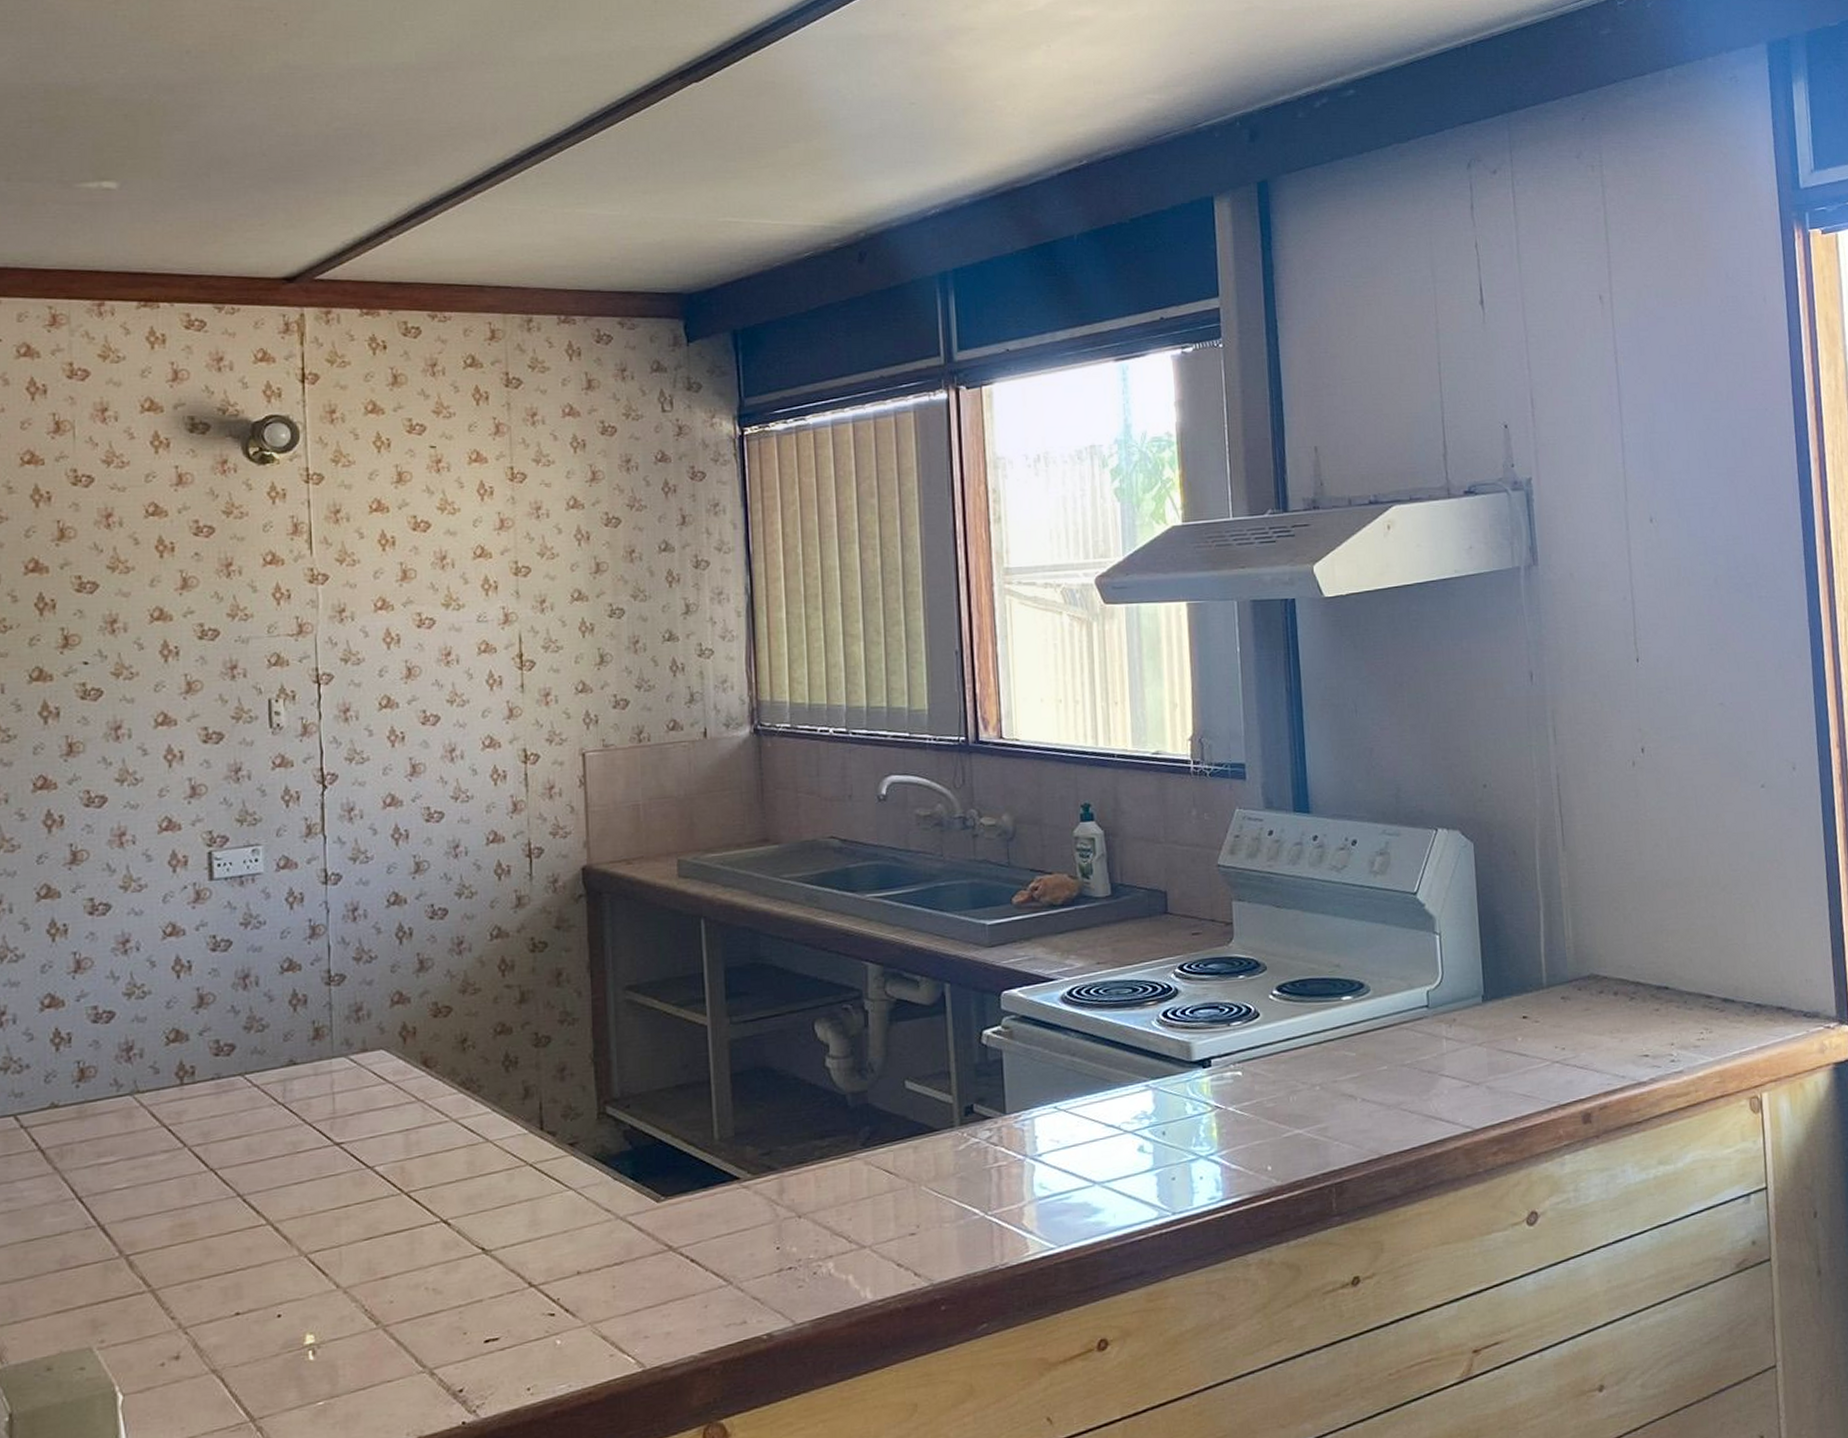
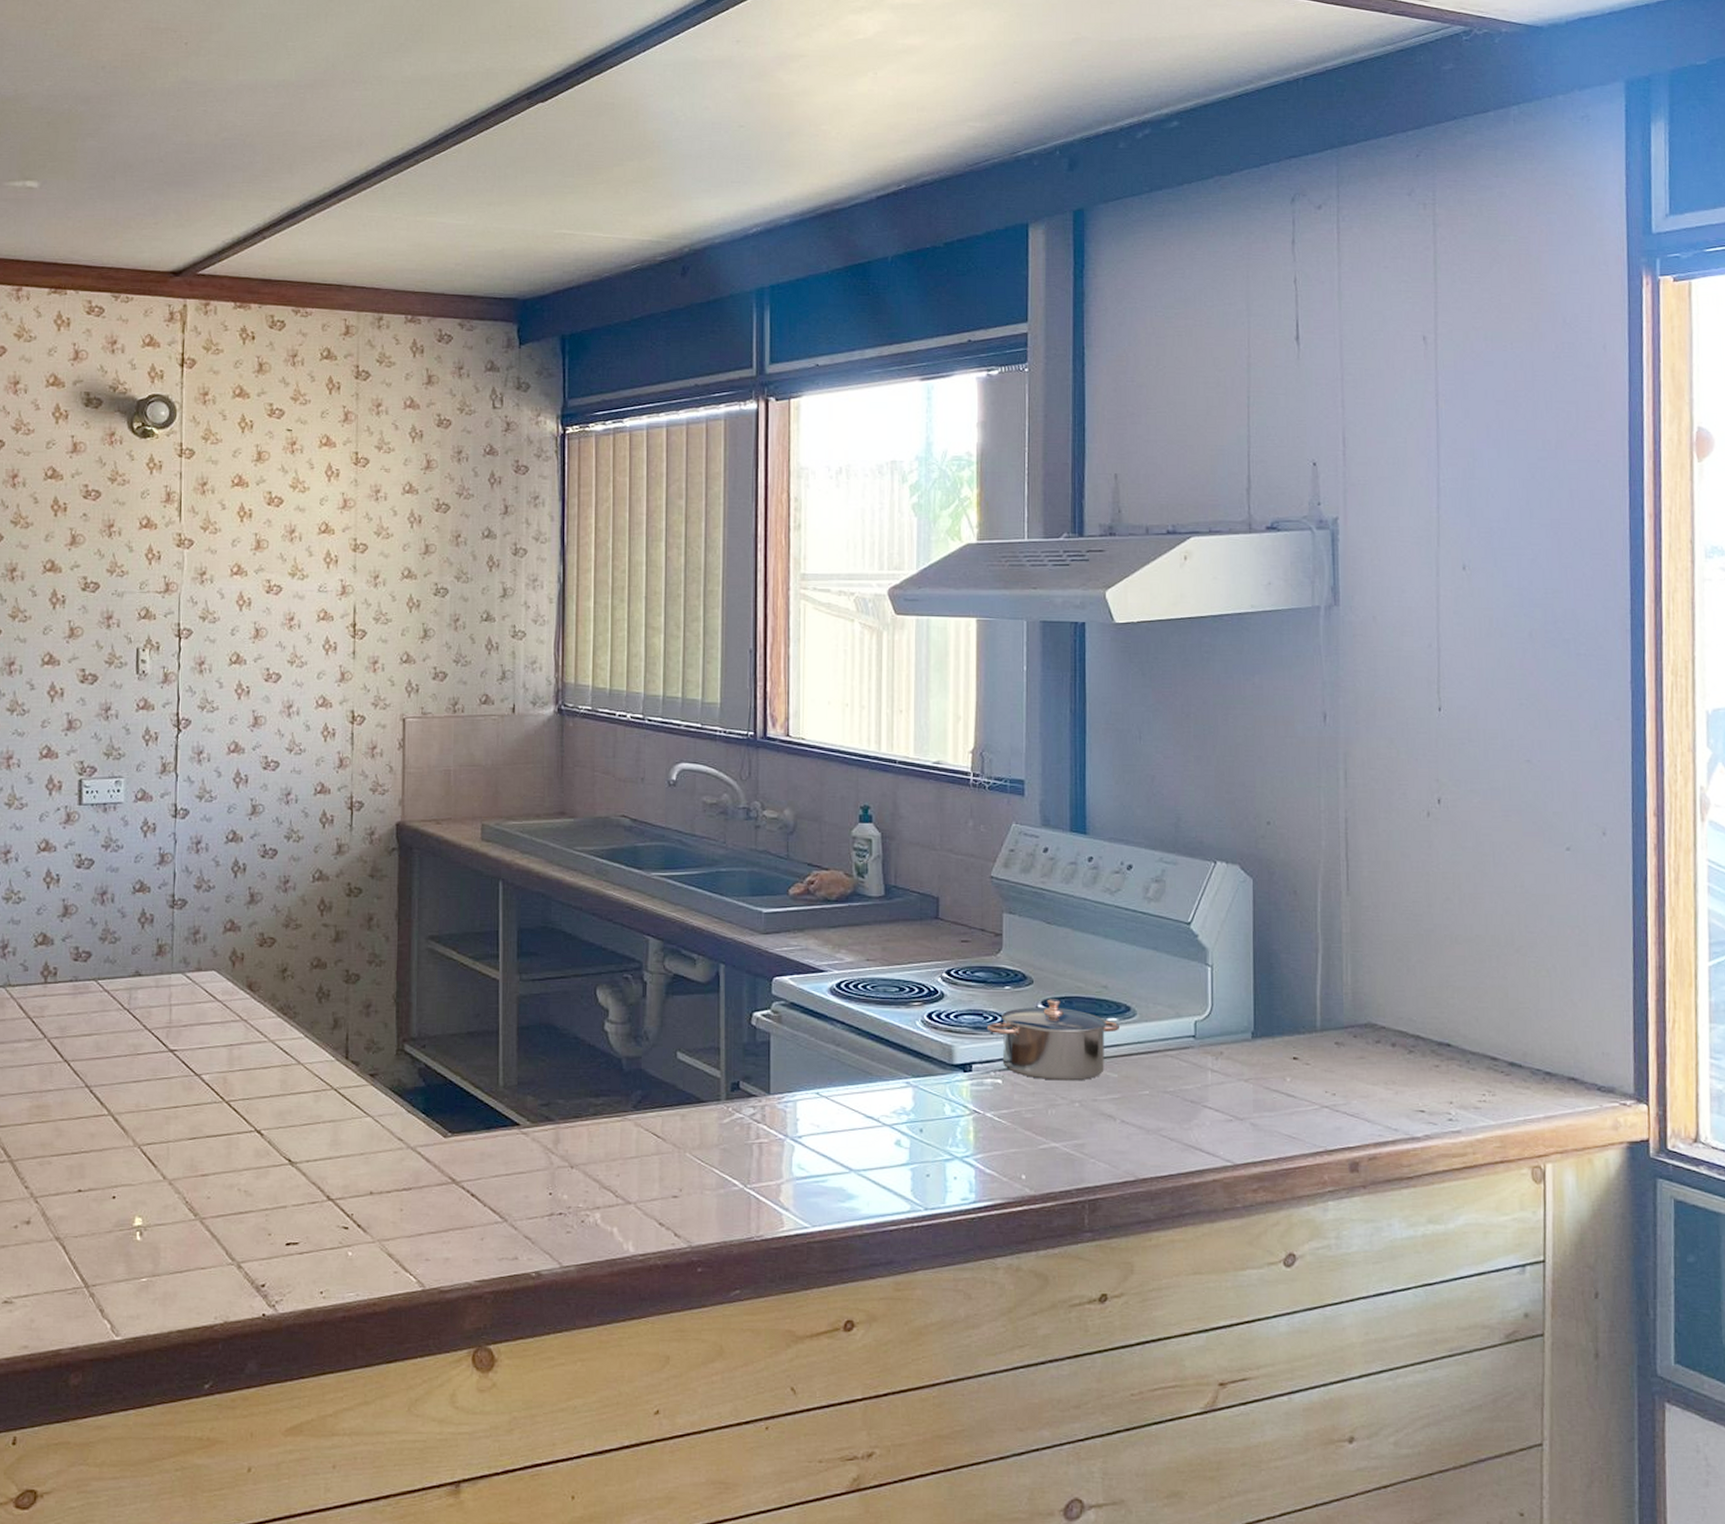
cooking pot: none [1223,983,1355,1067] -> present [986,999,1121,1081]

